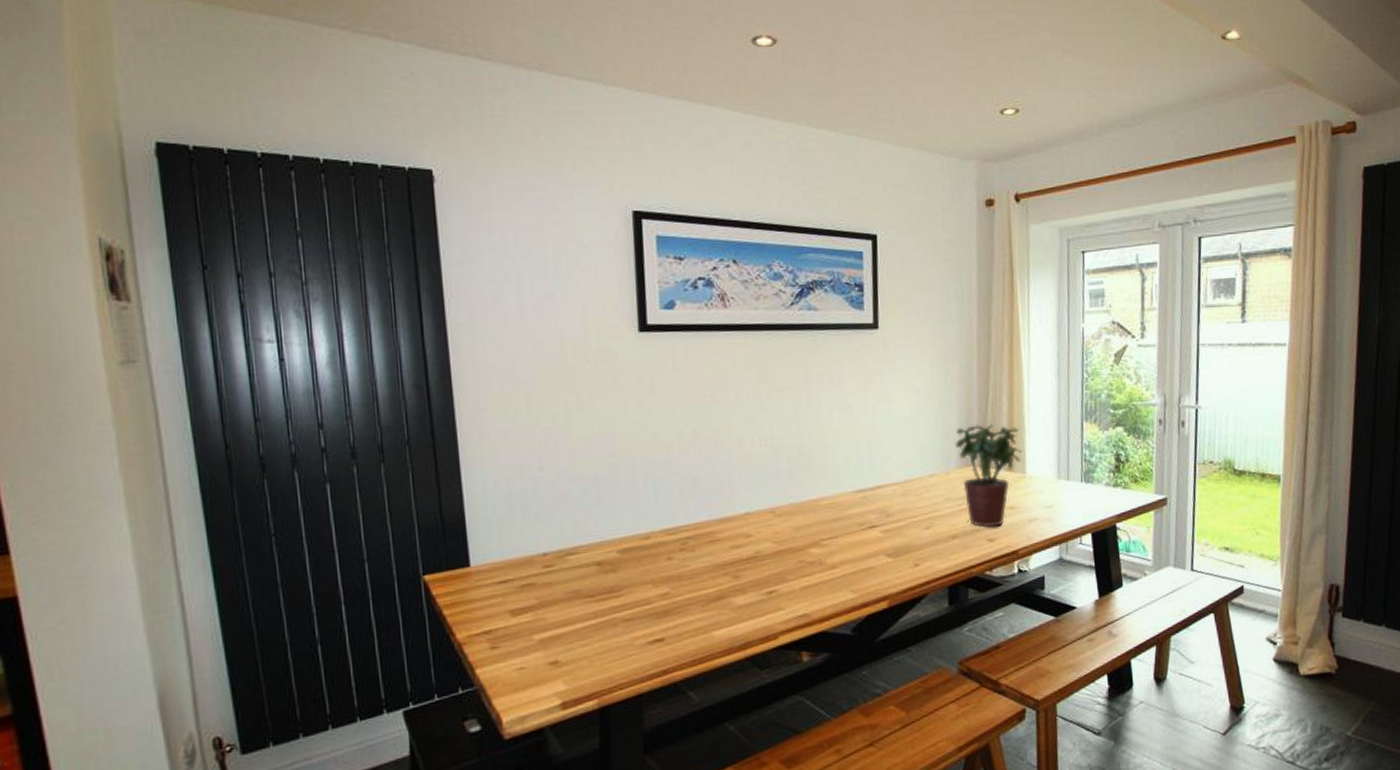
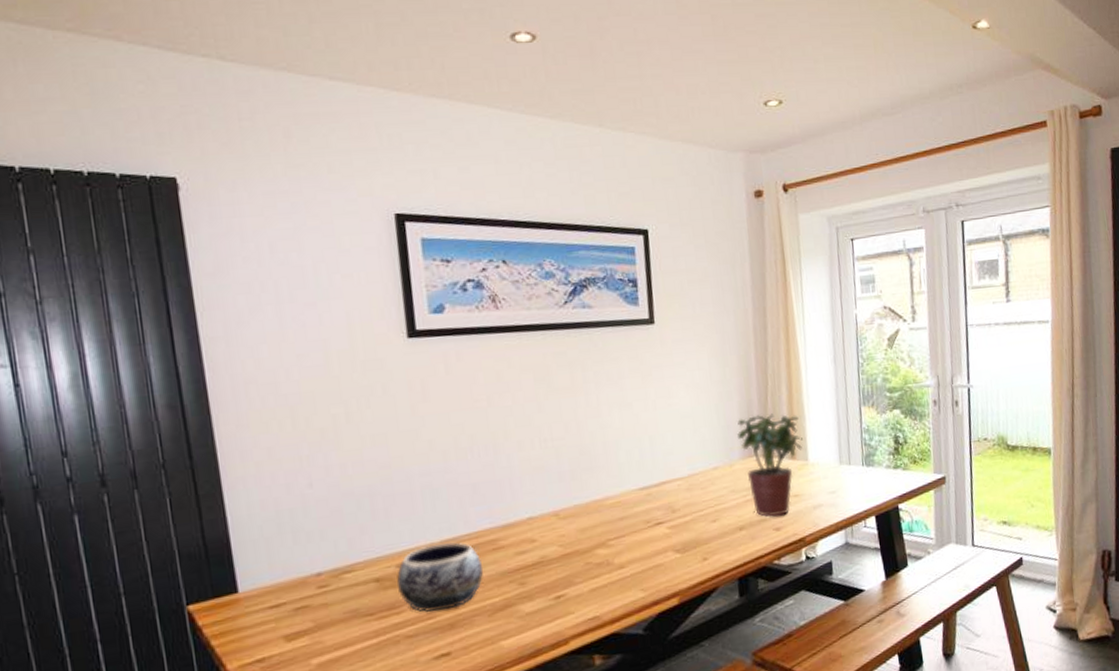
decorative bowl: none [616,531,699,598] -> present [396,541,483,612]

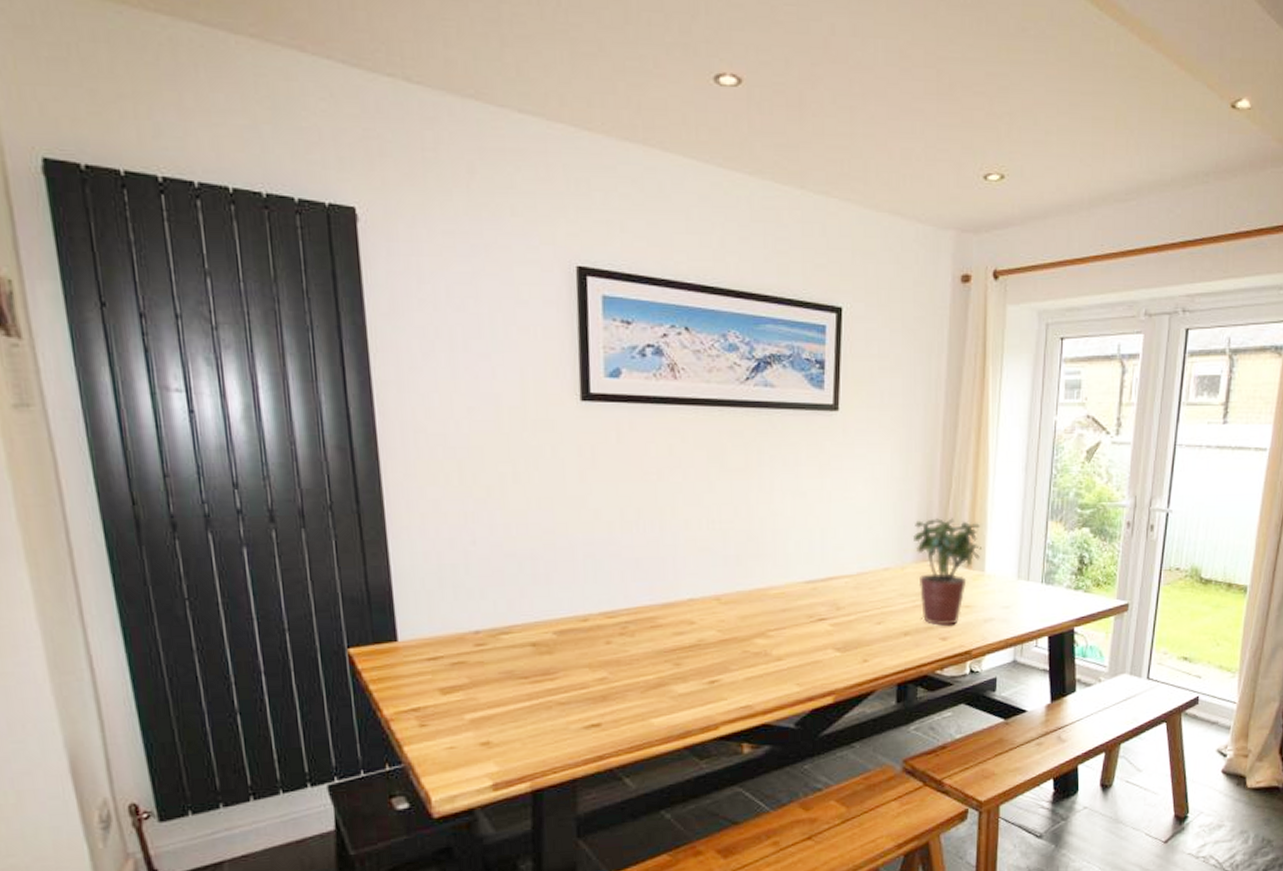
decorative bowl: present [396,541,483,612] -> none [552,614,639,682]

